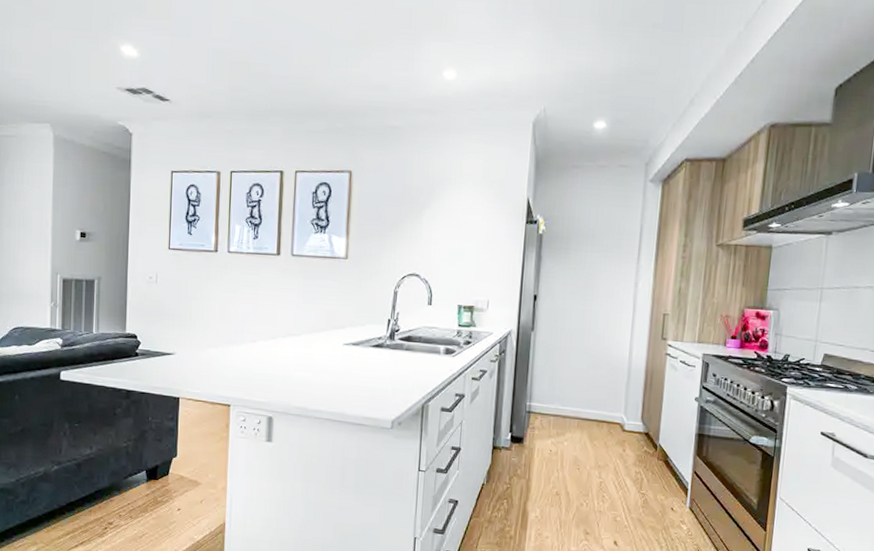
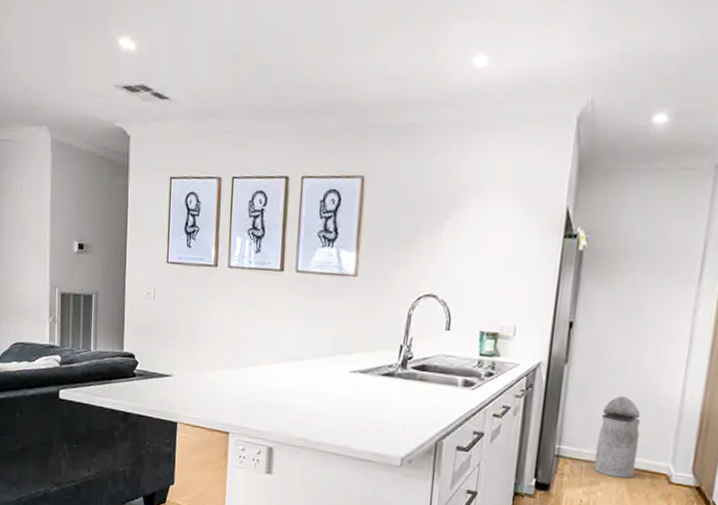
trash can: none [560,357,597,429] -> present [594,395,641,479]

